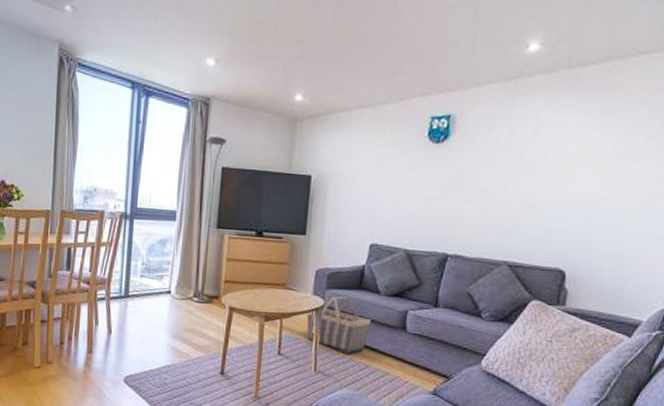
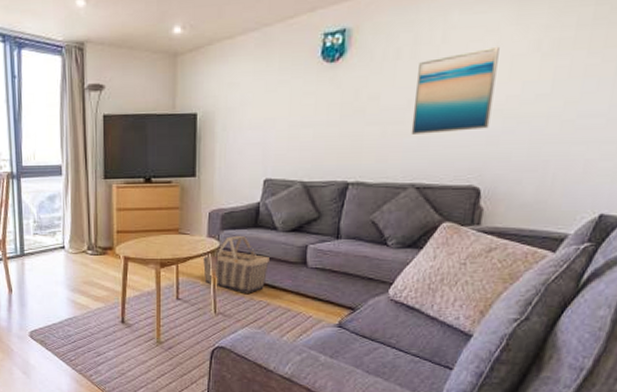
wall art: none [505,146,583,218] -> present [411,46,500,134]

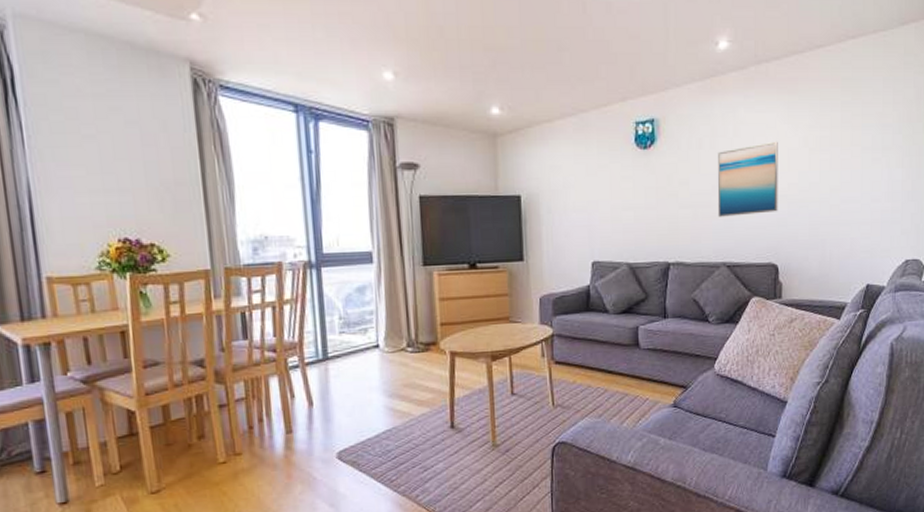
basket: present [202,235,269,293] -> none [535,320,604,381]

